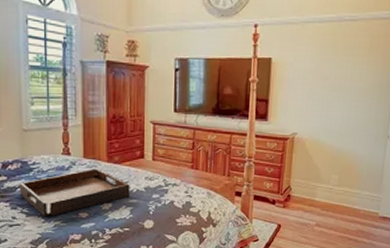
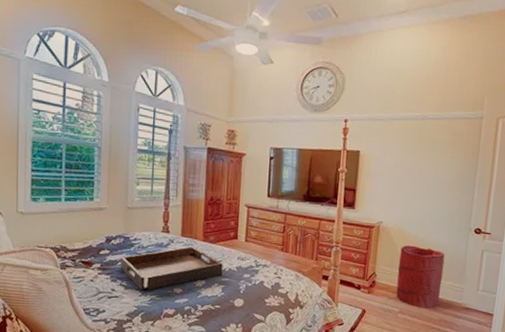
laundry hamper: none [312,156,362,220] -> present [396,245,445,309]

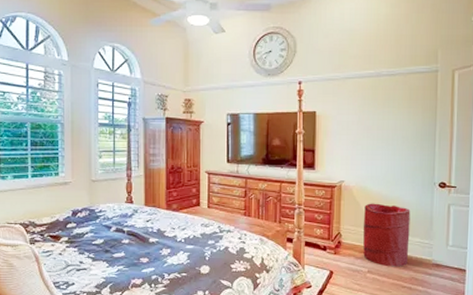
serving tray: present [120,246,223,291] -> none [86,216,187,262]

